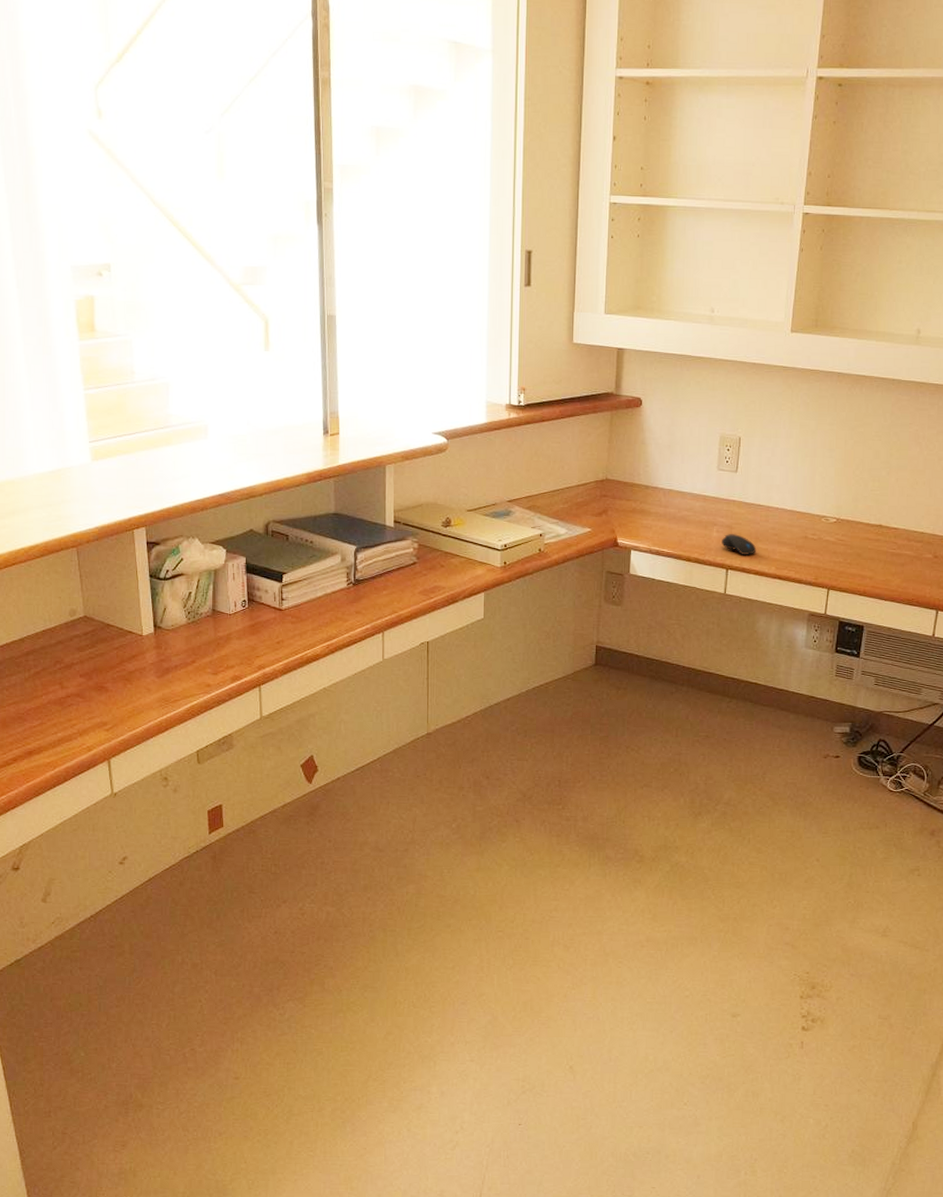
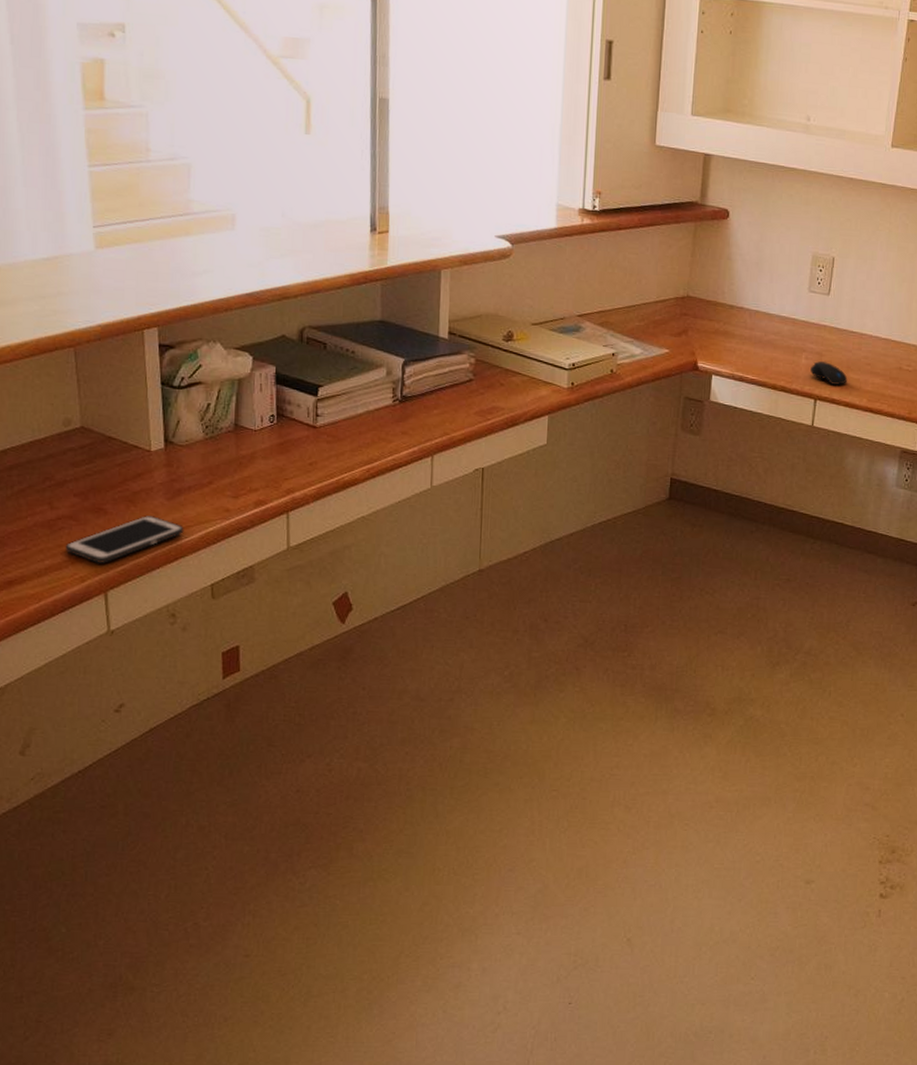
cell phone: none [74,692,172,734] -> present [65,516,184,563]

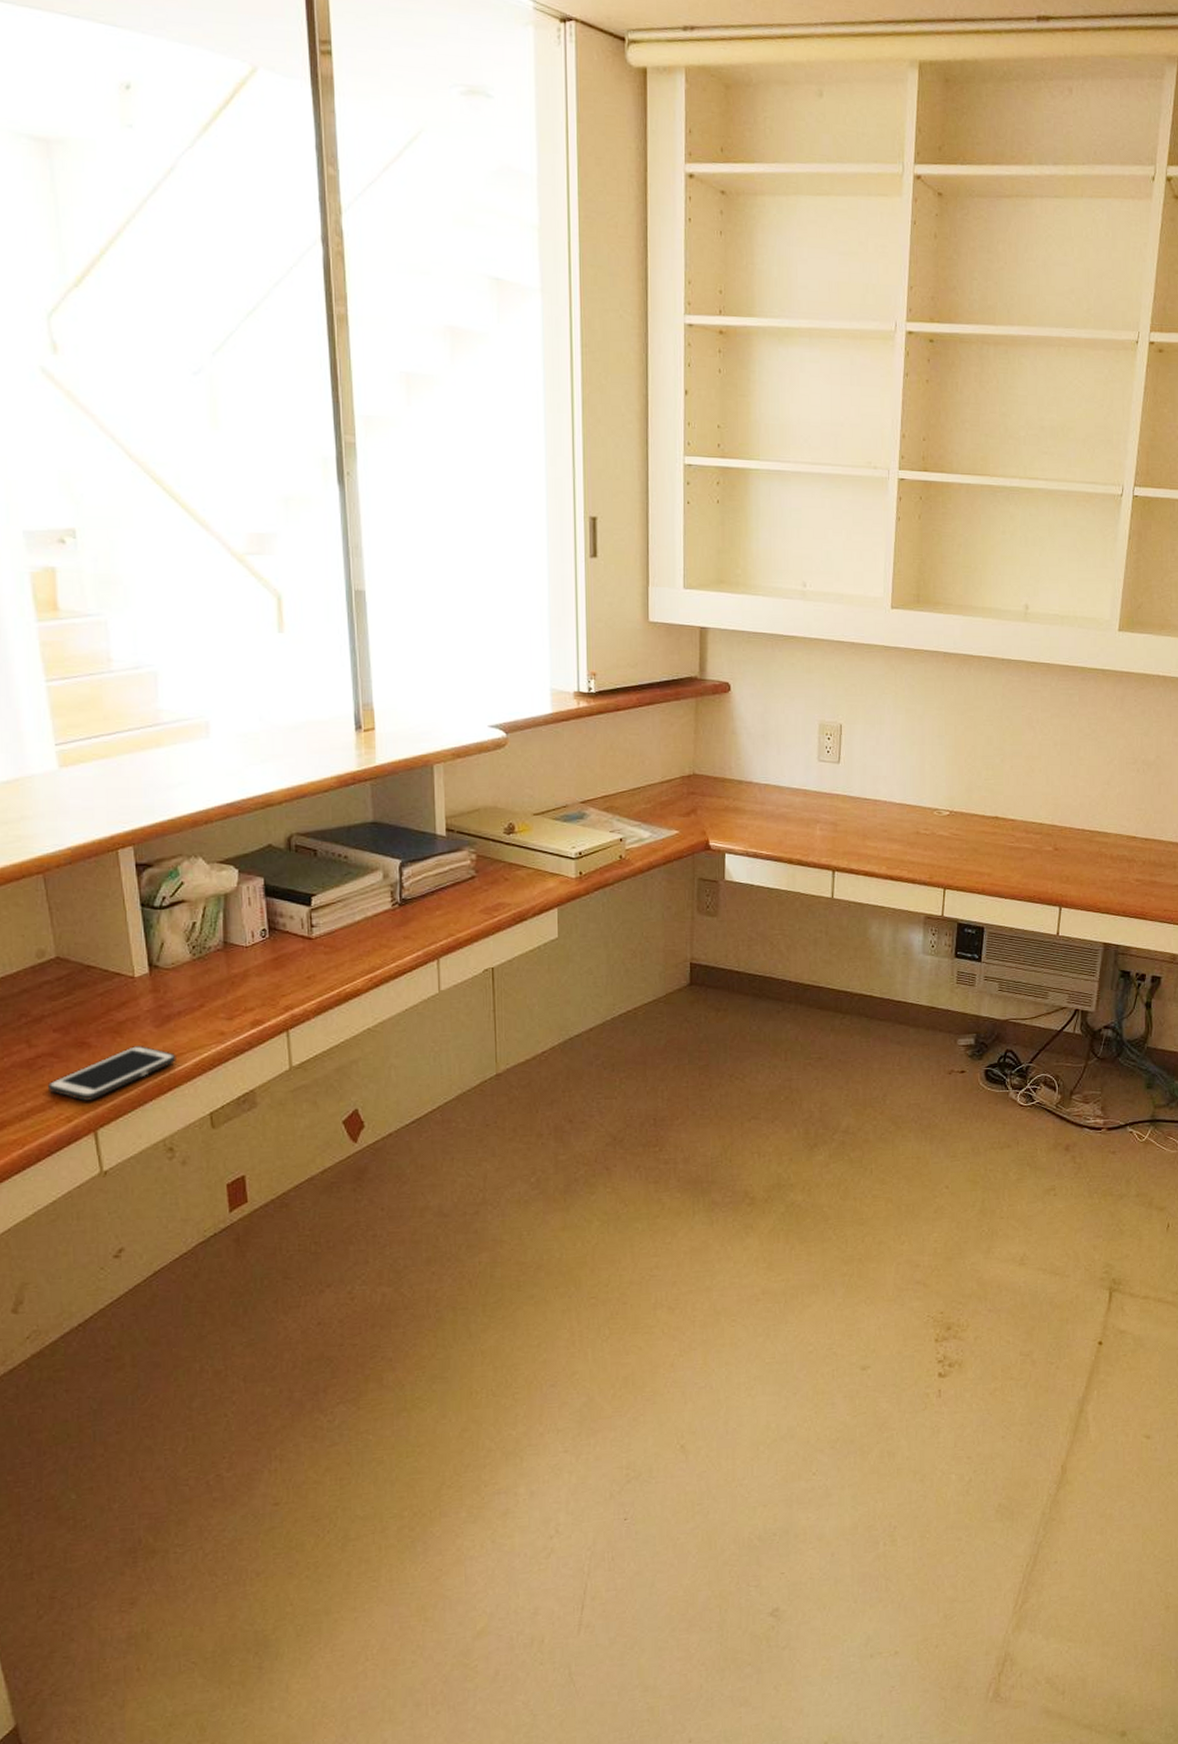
computer mouse: present [810,361,848,385] -> none [826,832,865,854]

